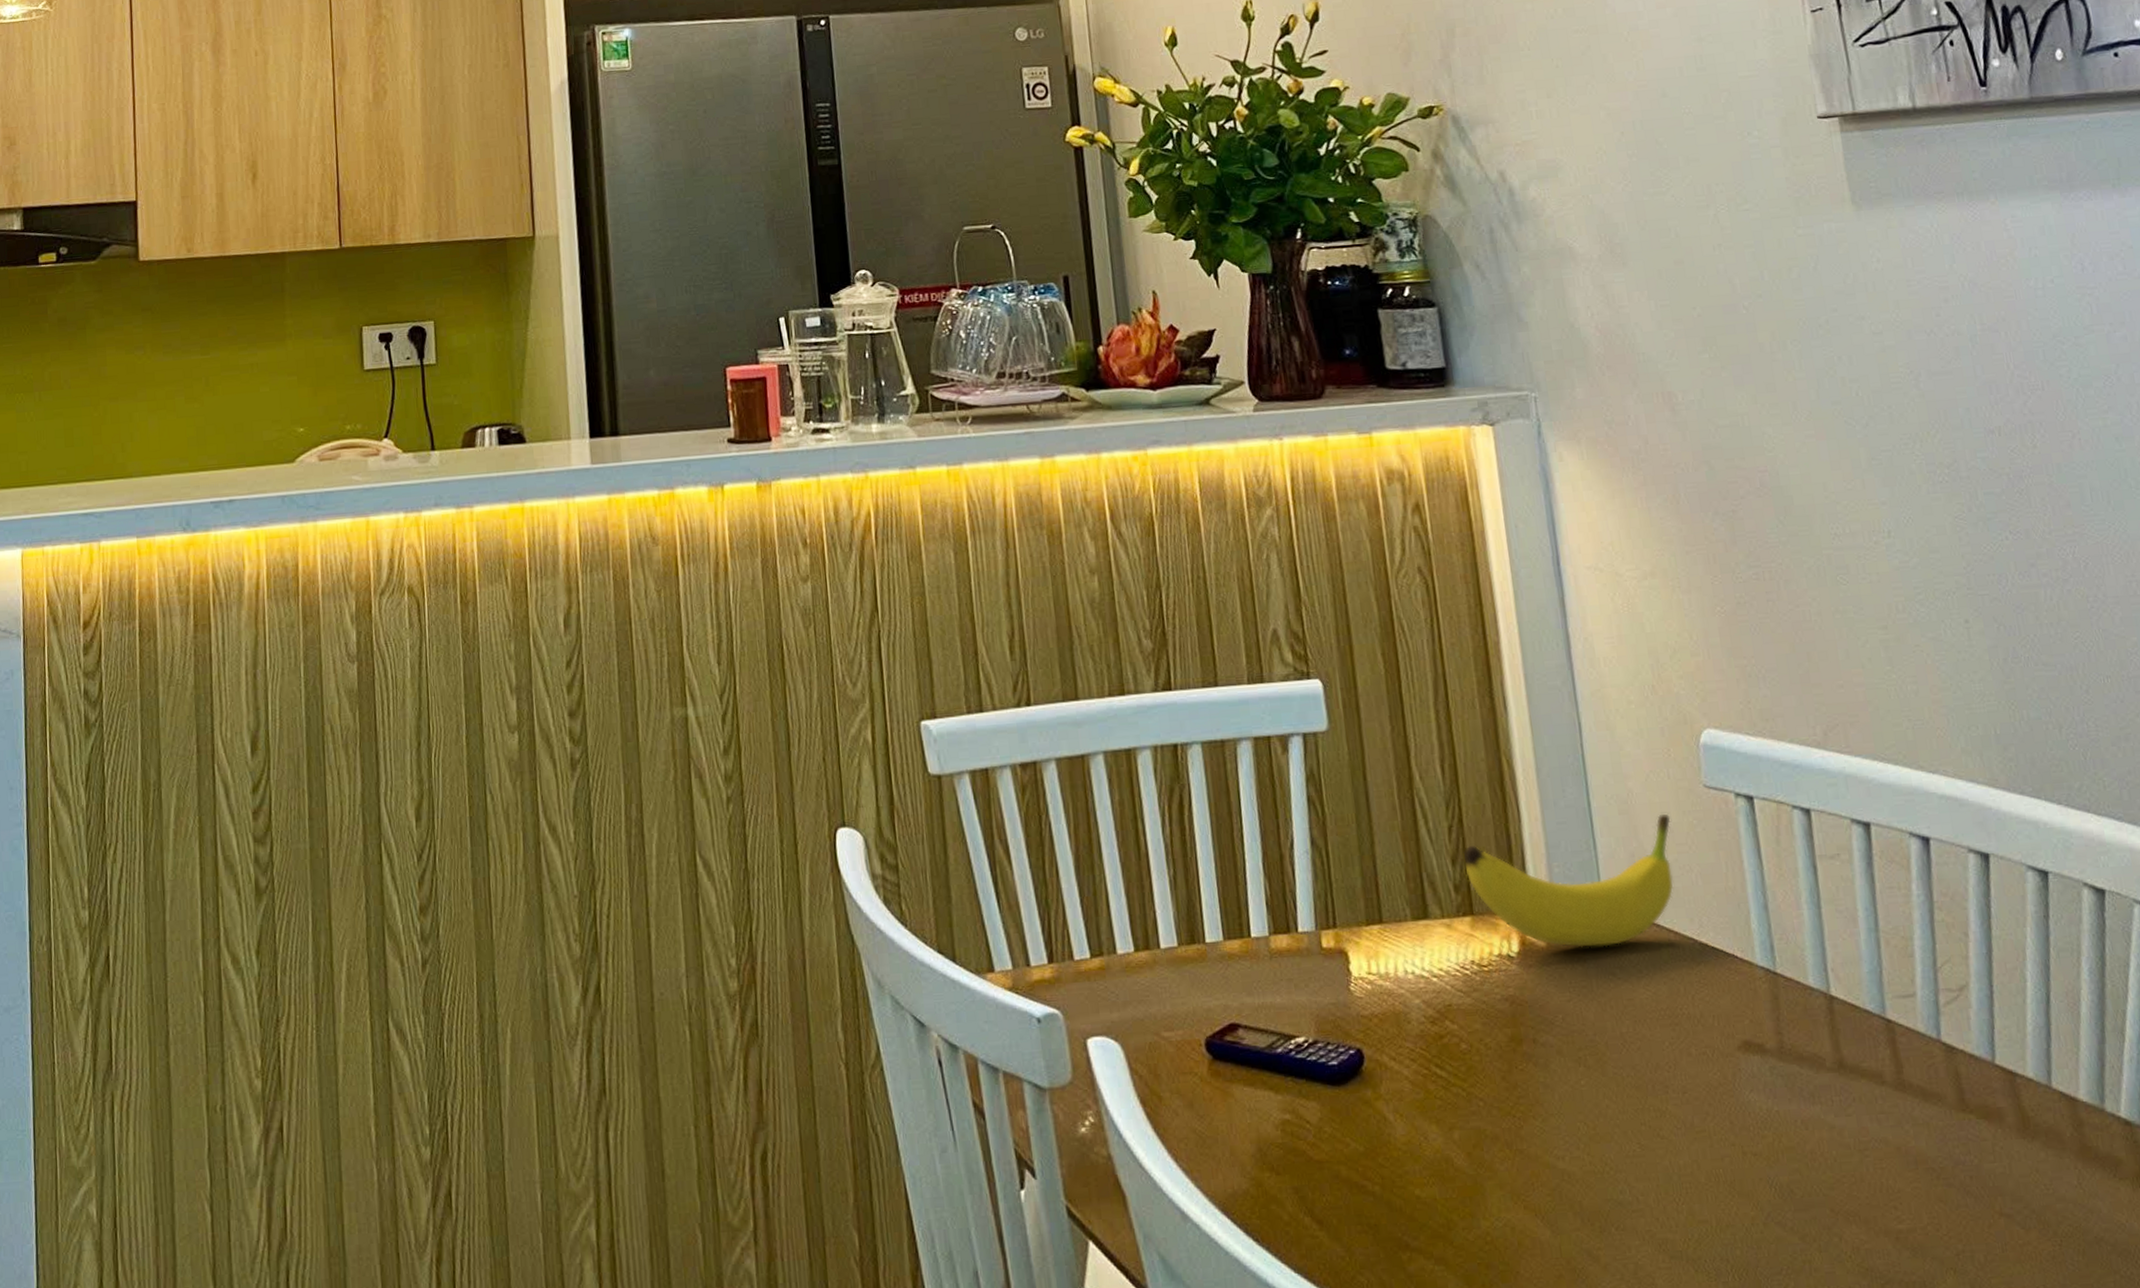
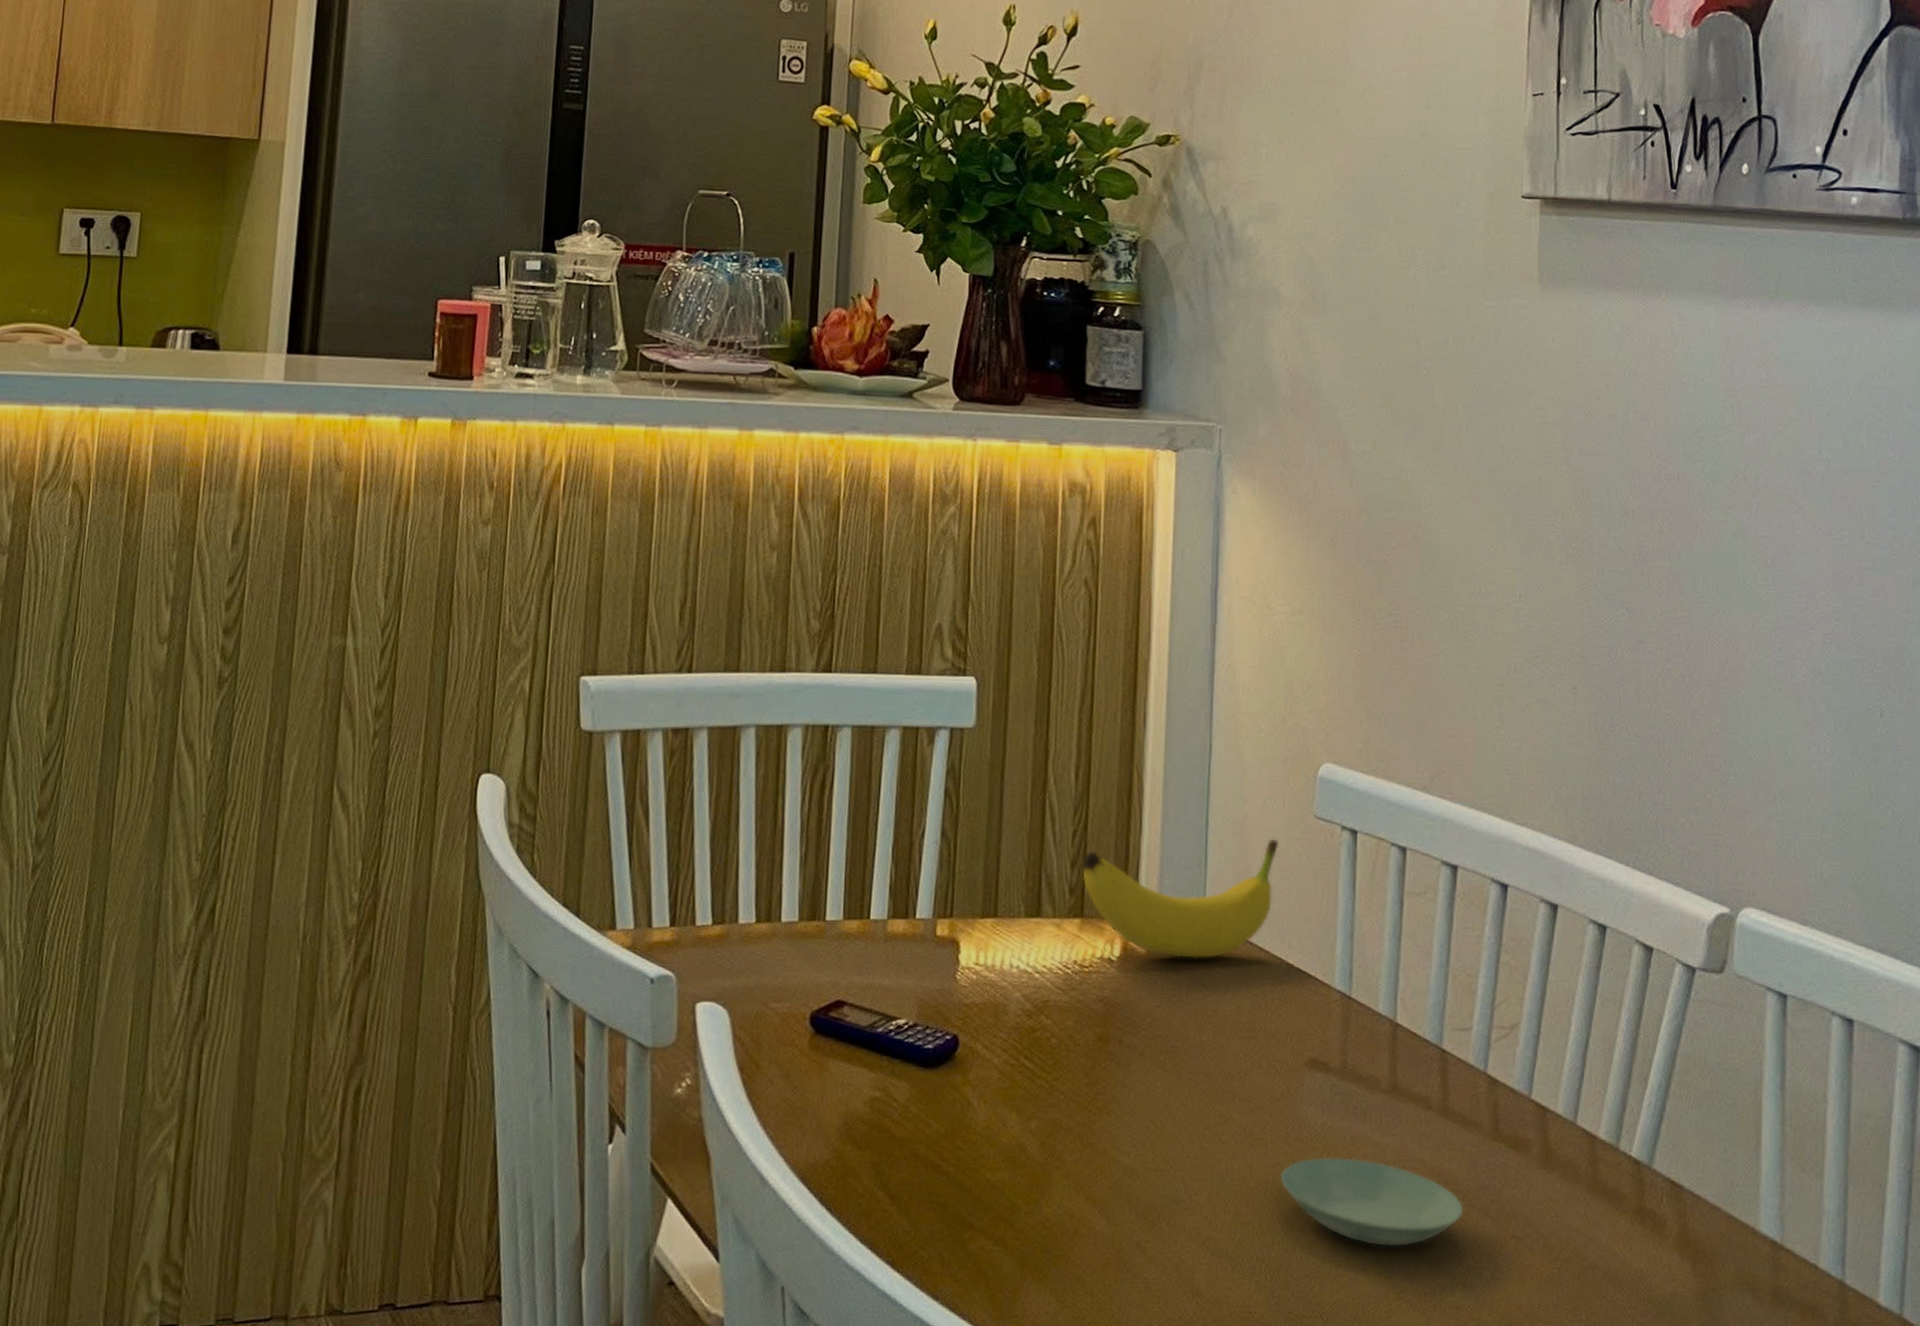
saucer: none [1731,1143,1941,1236] -> present [1280,1157,1464,1246]

